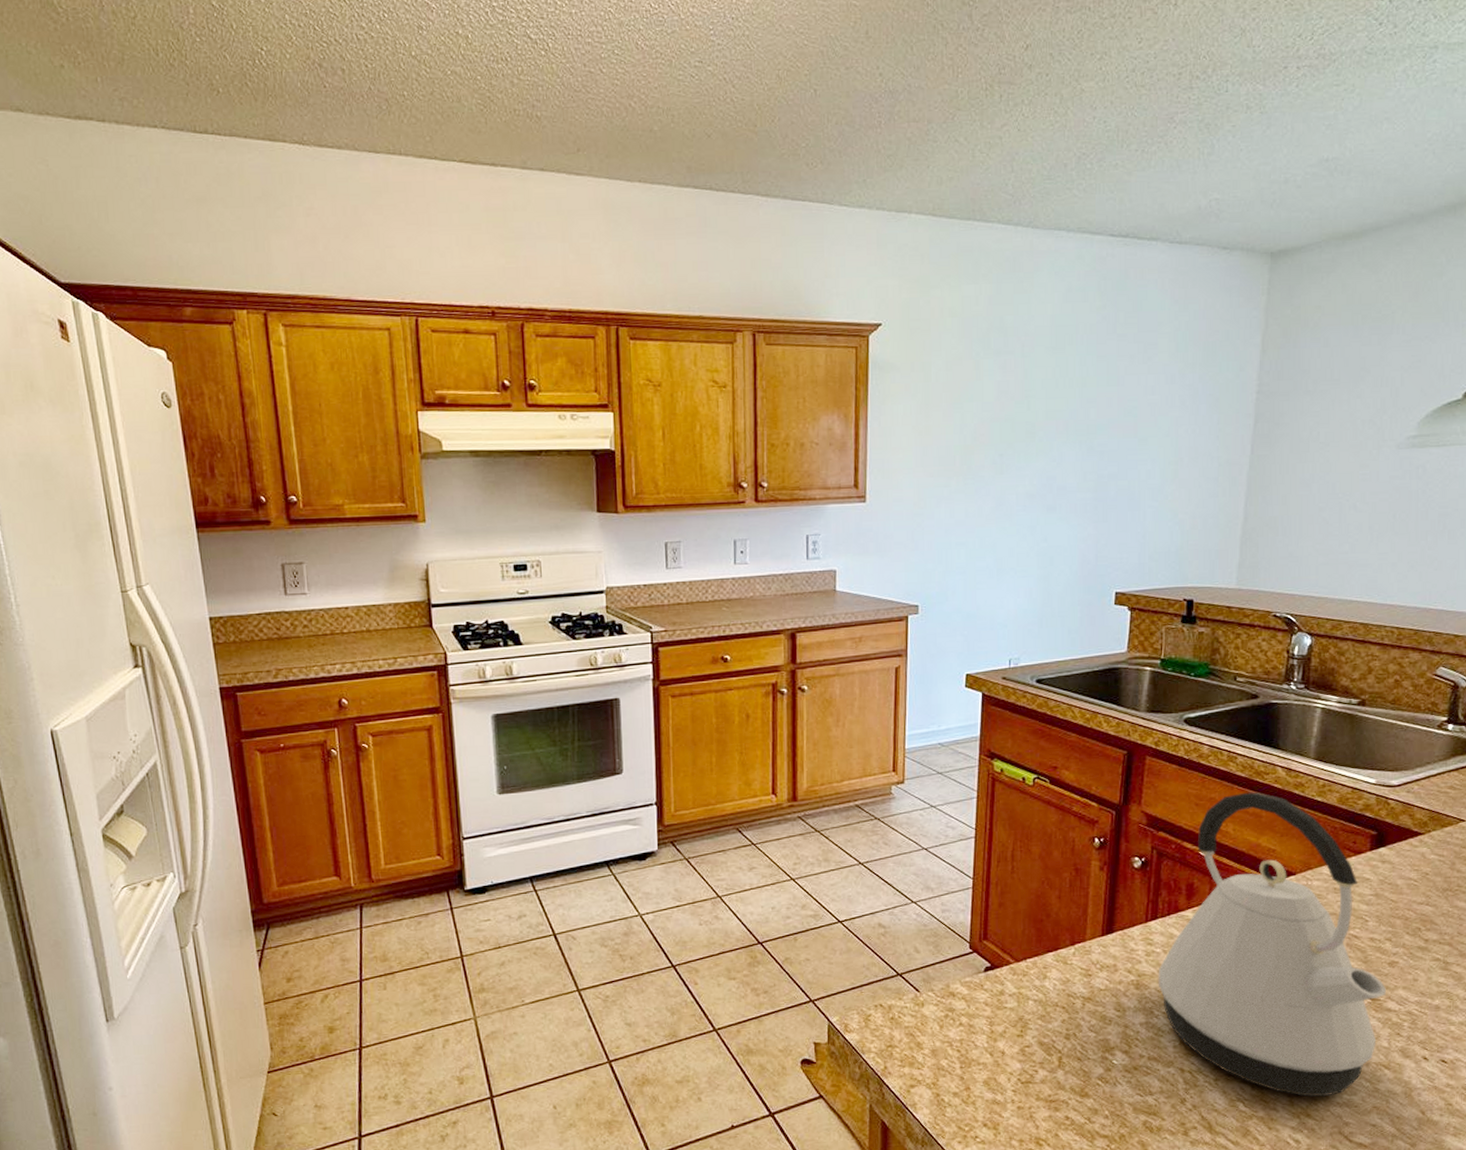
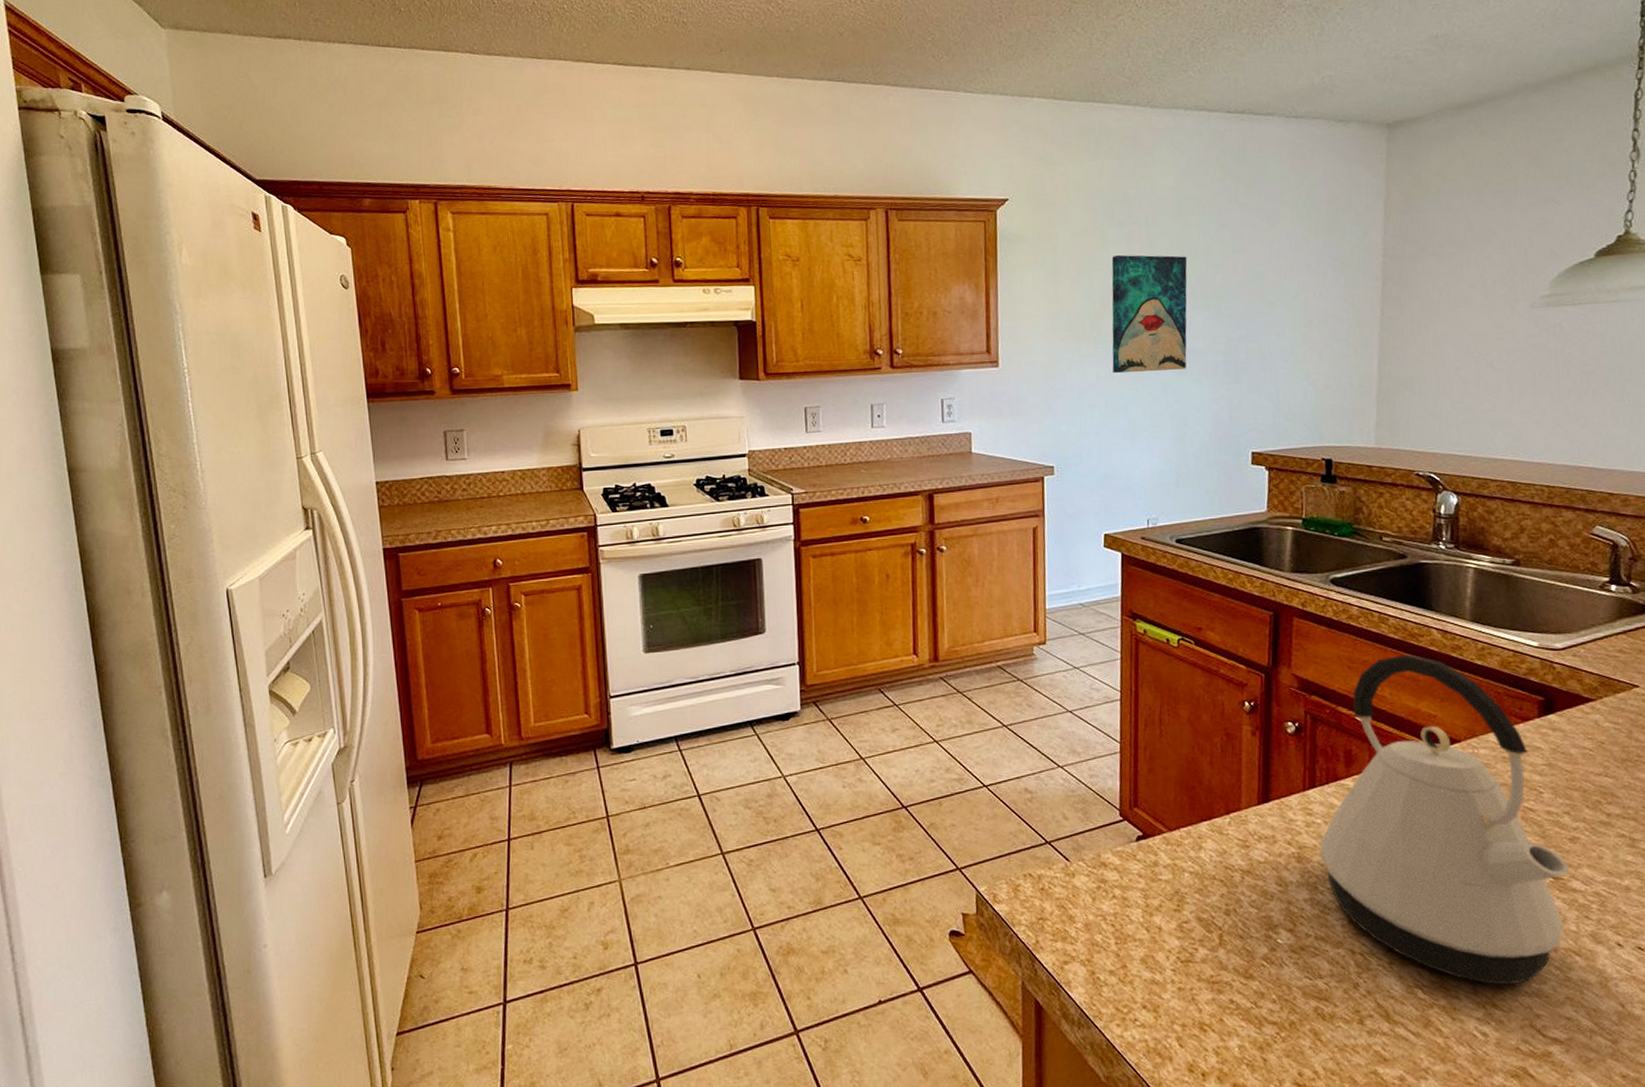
wall art: none [981,386,1062,511] -> present [1111,255,1187,374]

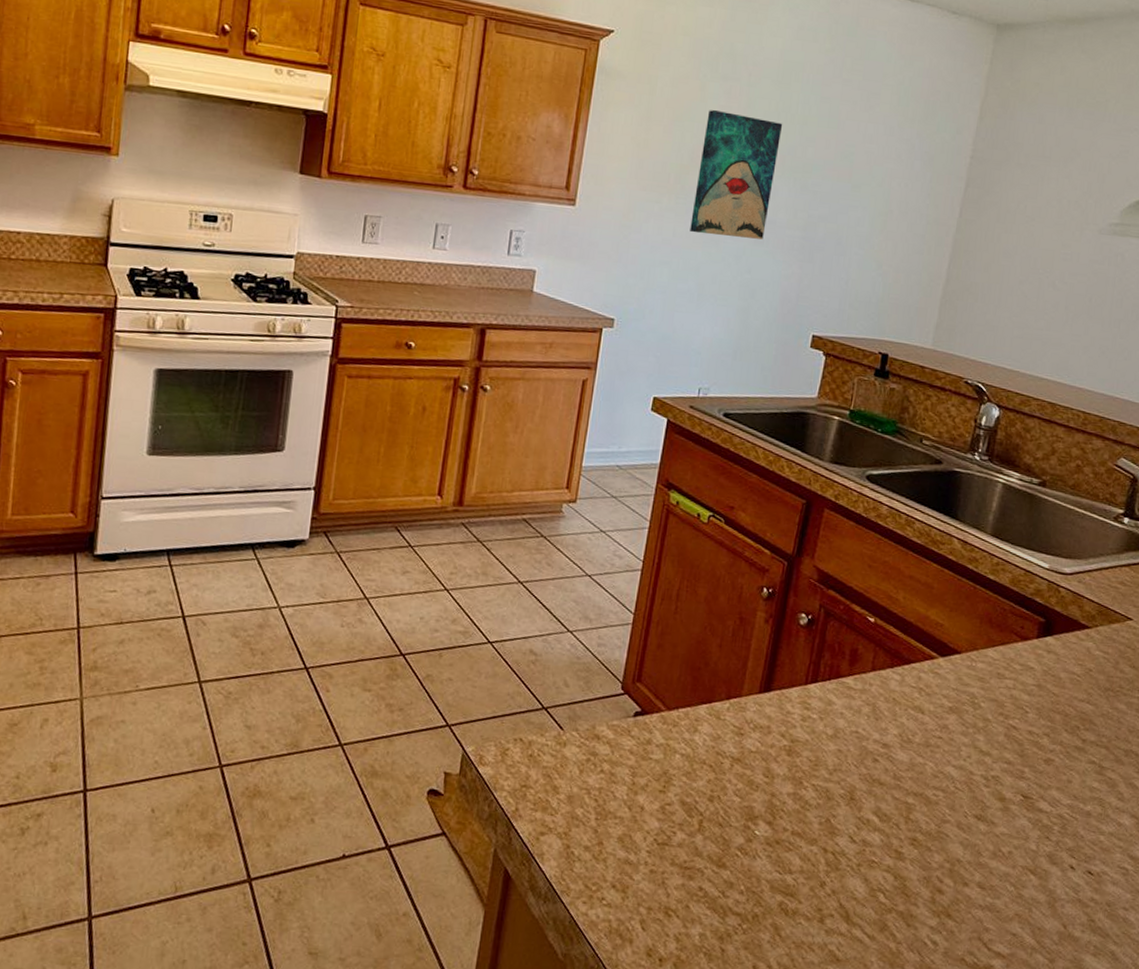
kettle: present [1320,654,1569,985] -> none [810,560,1040,897]

